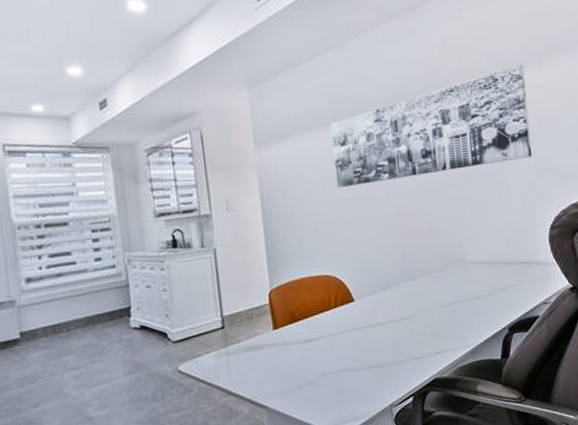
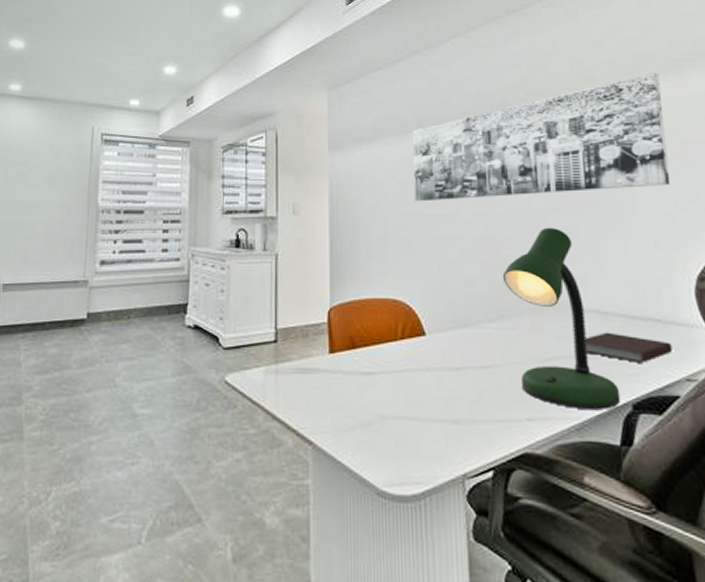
desk lamp: none [412,199,501,339] -> present [502,227,621,409]
notebook: none [475,276,534,297] -> present [585,332,672,363]

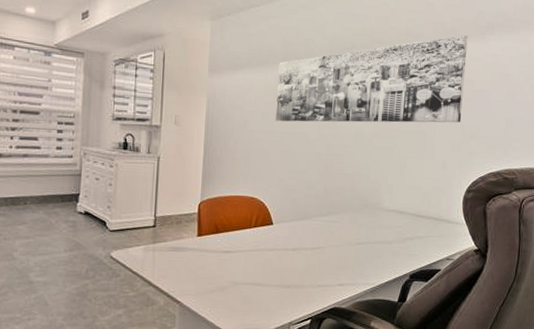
desk lamp: present [502,227,621,409] -> none [334,148,403,278]
notebook: present [585,332,672,363] -> none [385,226,442,247]

